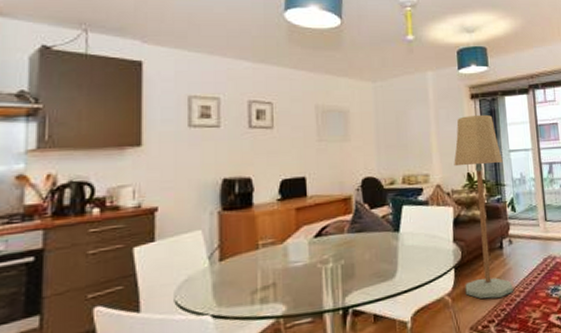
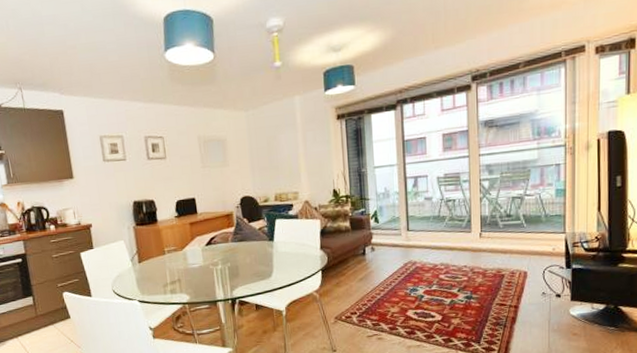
floor lamp: present [454,114,513,299] -> none [320,133,374,296]

